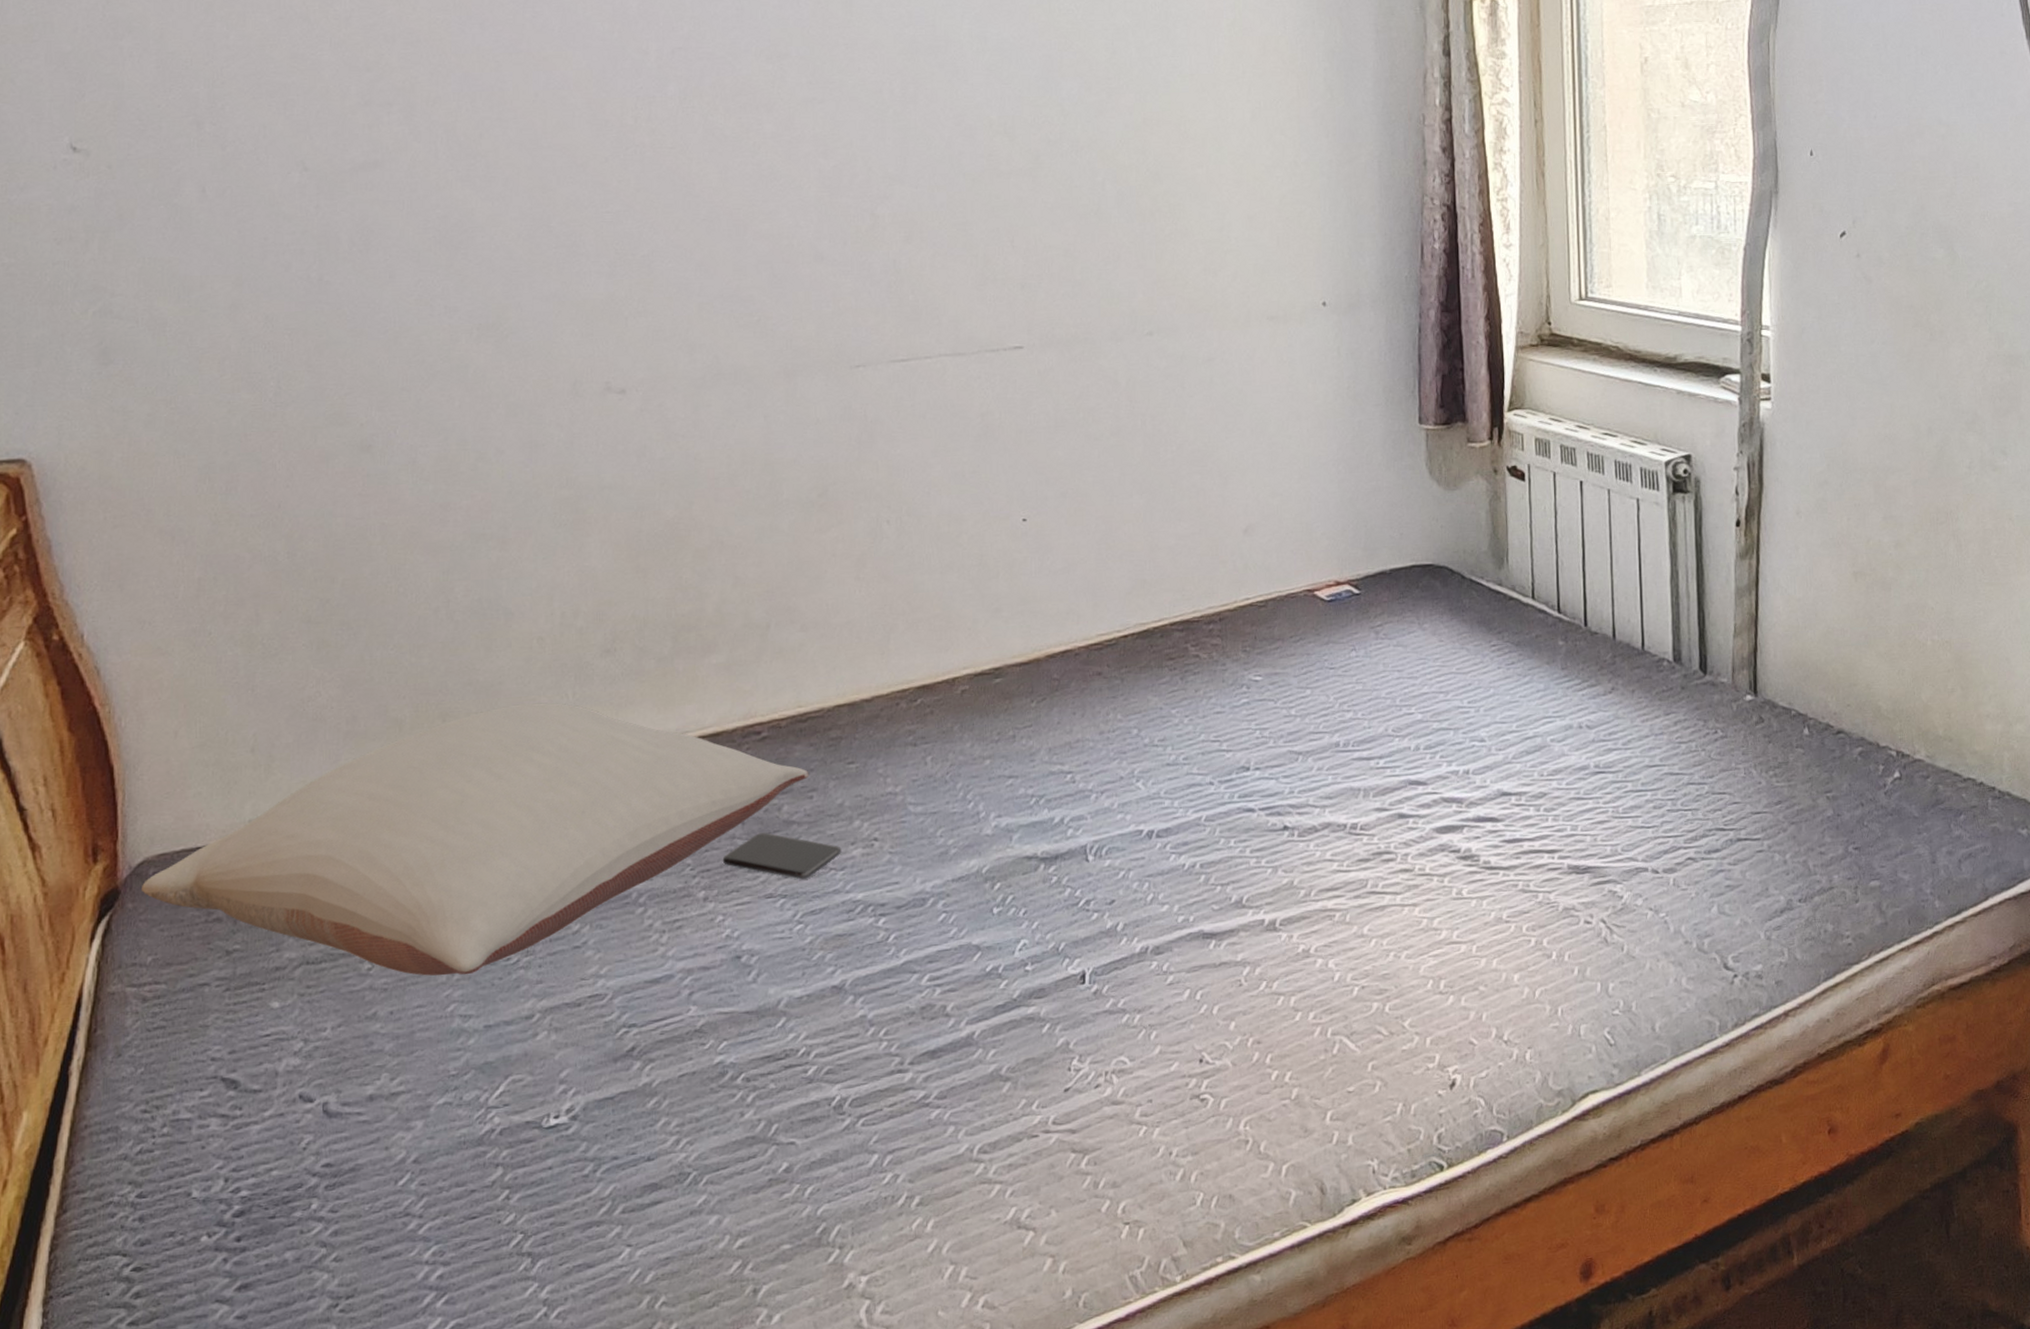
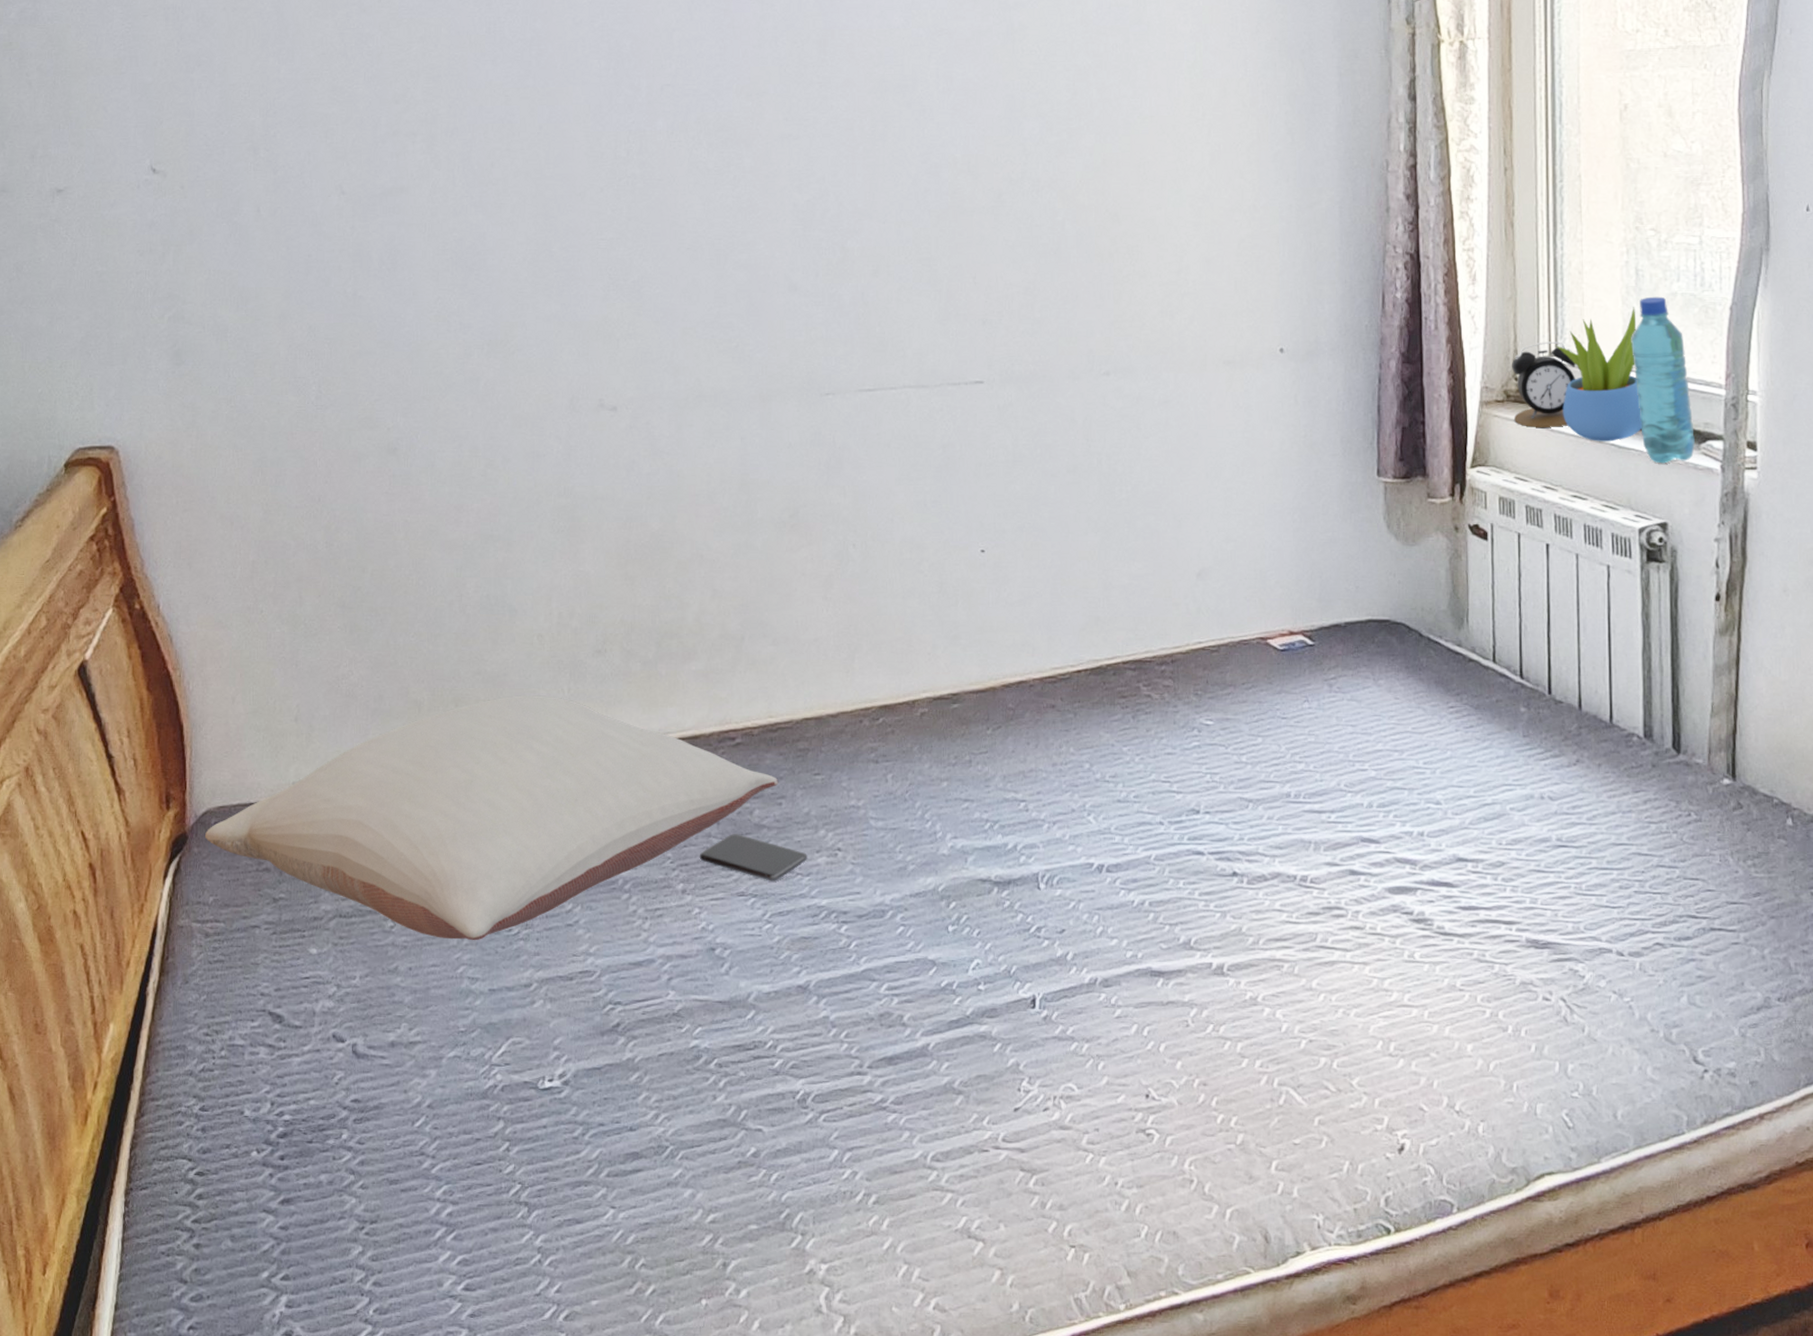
alarm clock: none [1544,286,1605,369] -> present [1511,341,1576,427]
succulent plant: none [1585,250,1666,380] -> present [1555,307,1642,441]
water bottle: none [1655,239,1715,399] -> present [1631,296,1695,464]

